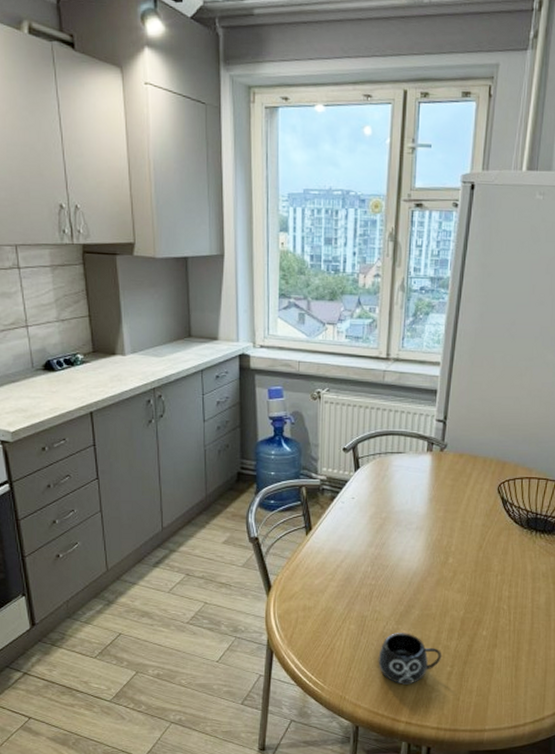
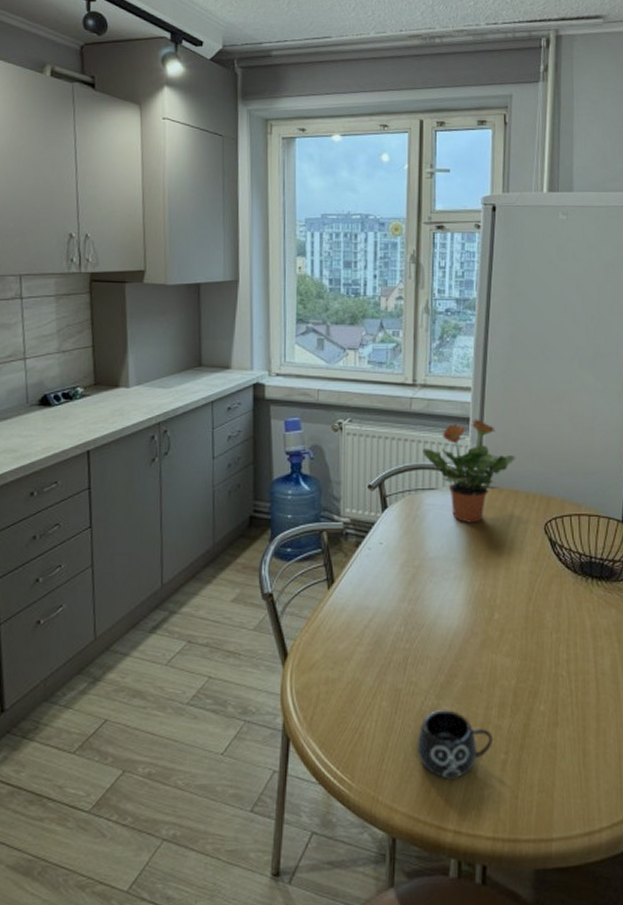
potted plant: none [393,391,478,483] -> present [422,419,517,523]

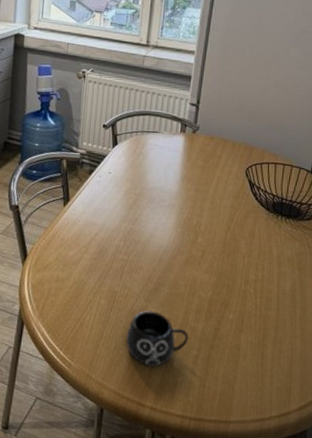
potted plant: present [422,419,517,523] -> none [150,77,228,163]

